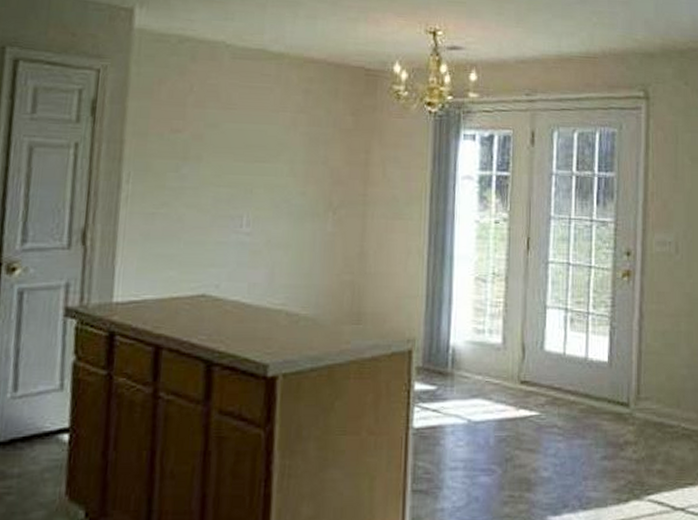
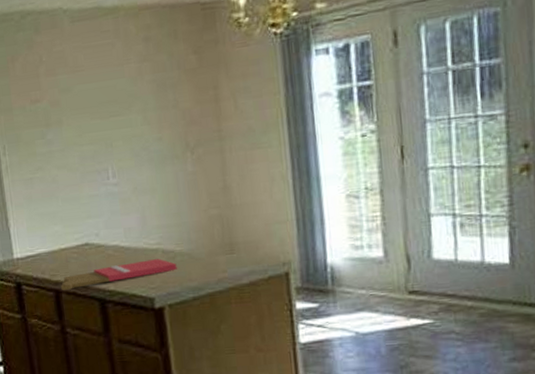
cutting board: none [162,321,299,346] -> present [60,259,177,290]

